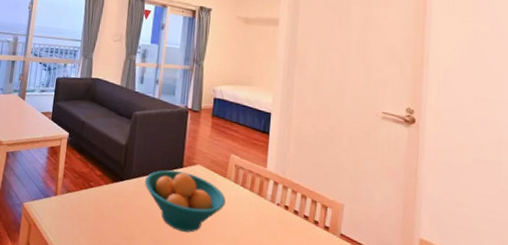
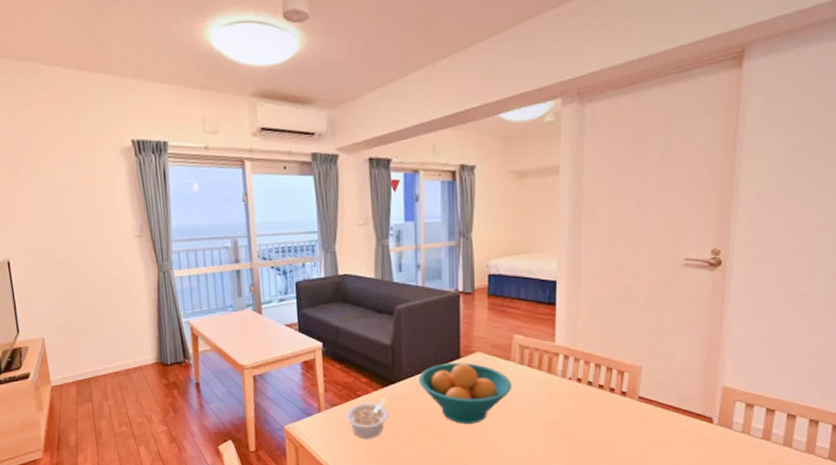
legume: none [77,192,115,230] -> present [346,398,389,439]

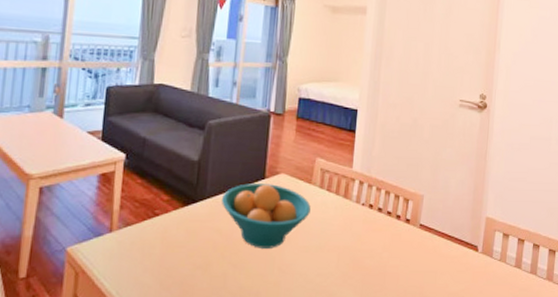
legume: present [346,398,389,439] -> none [139,218,186,264]

